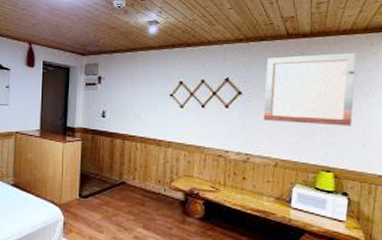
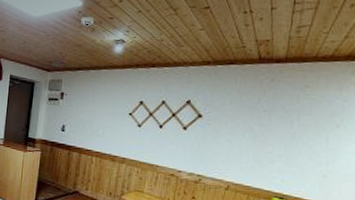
wall art: present [263,52,357,126] -> none [221,80,333,156]

